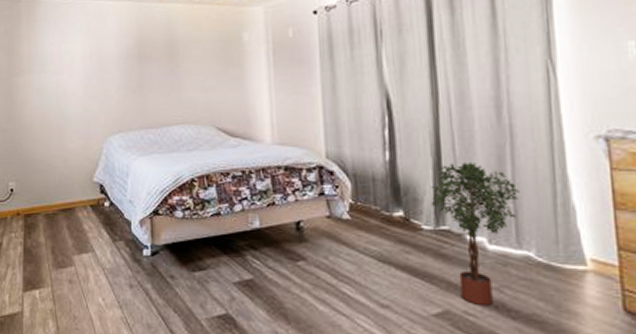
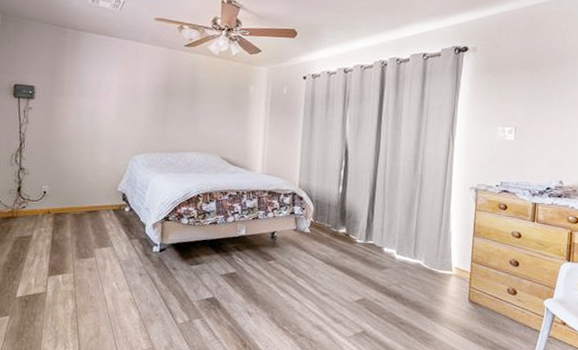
potted tree: present [430,161,520,307] -> none [364,197,420,296]

